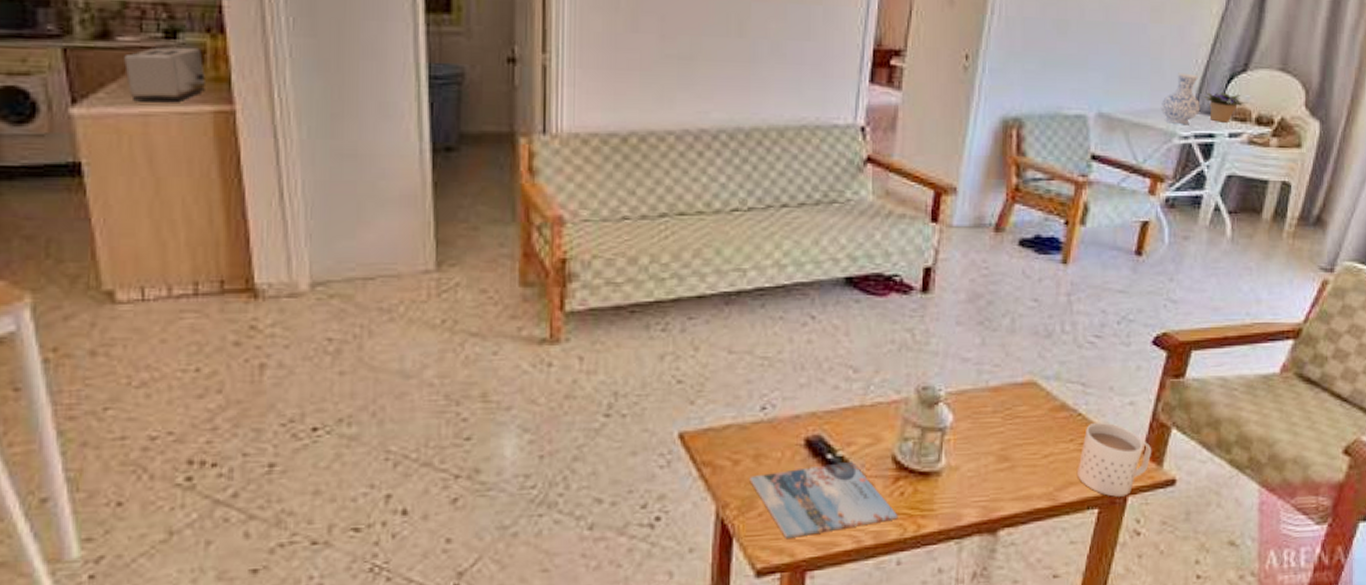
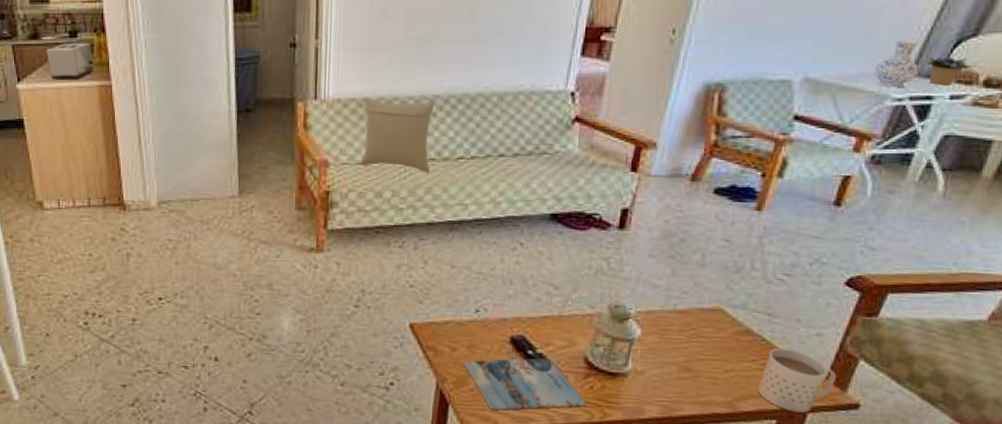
pillow: none [607,131,701,230] -> present [360,97,435,173]

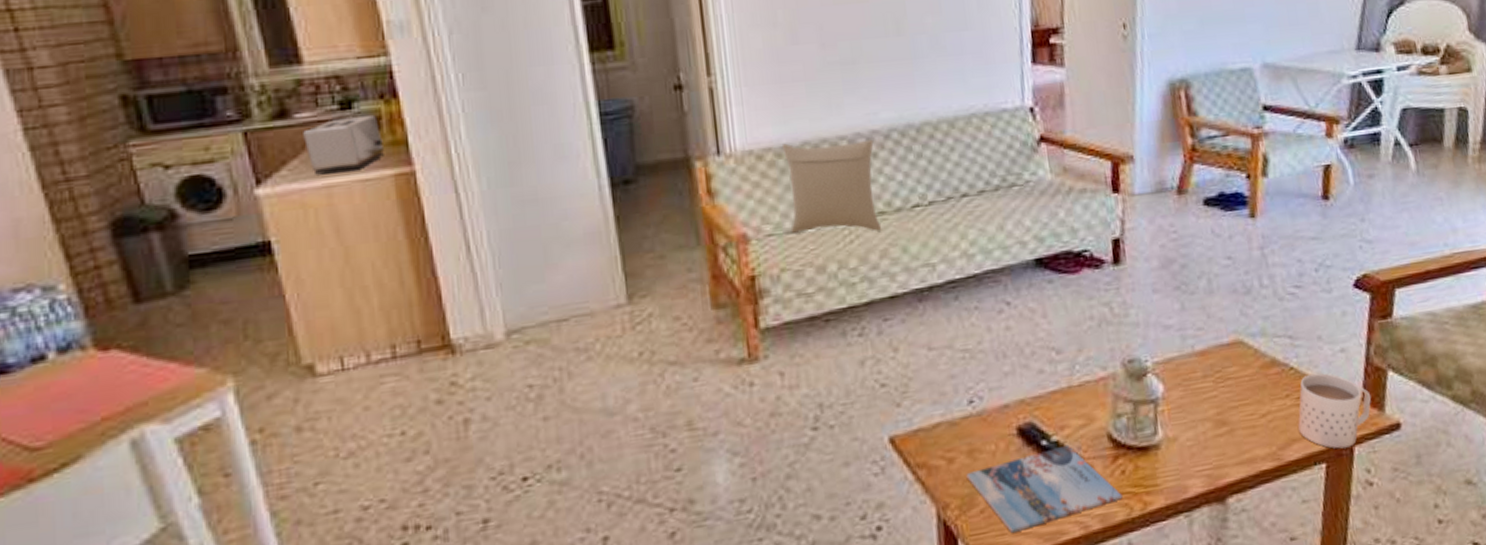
vase: present [873,39,920,88] -> none [1324,13,1365,65]
potted flower: present [922,57,977,85] -> none [1363,28,1412,57]

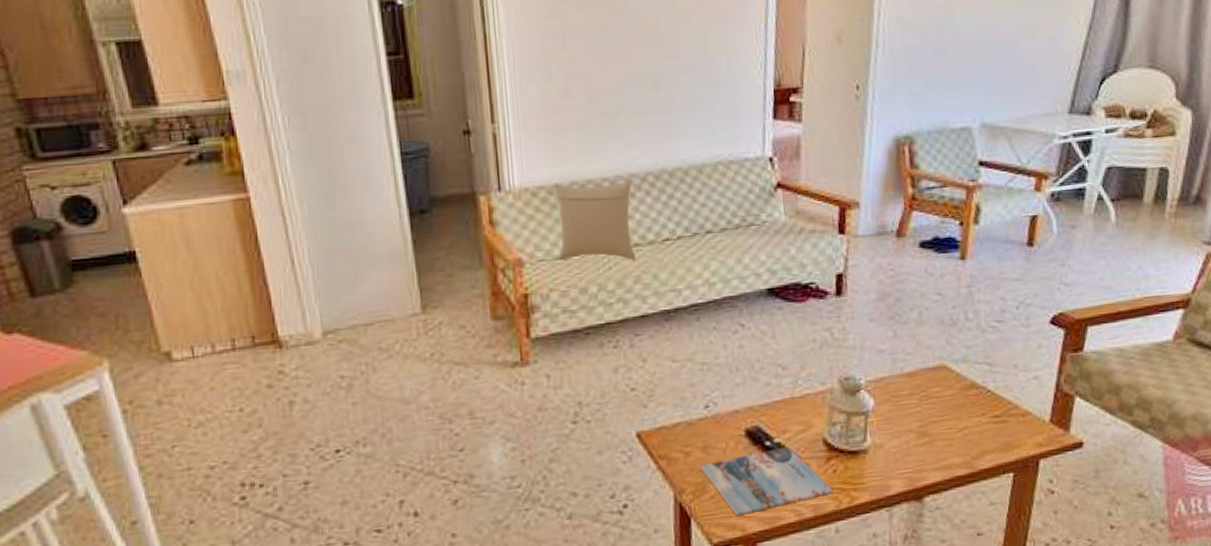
toaster: present [303,116,384,175] -> none [160,150,225,198]
mug: present [1297,373,1371,449] -> none [990,396,1059,462]

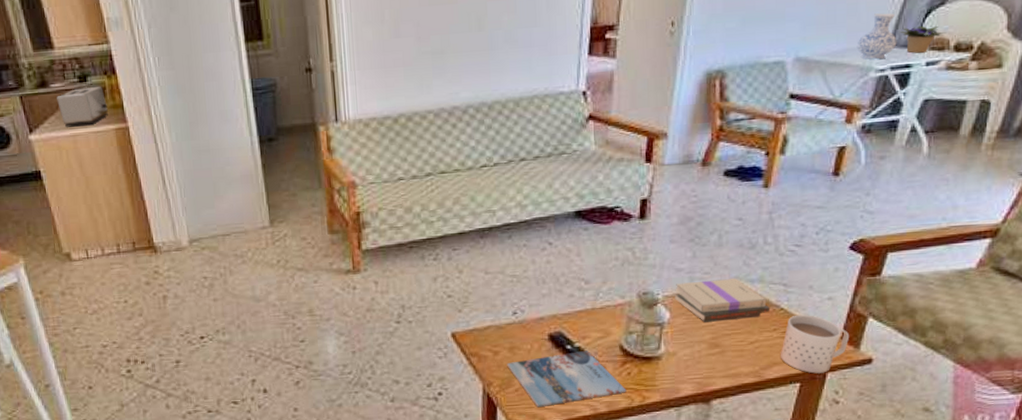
toaster: none [160,150,225,198] -> present [57,87,108,127]
pillow: present [553,181,637,260] -> none [383,113,456,184]
books: none [877,359,977,409] -> present [675,279,771,322]
mug: none [990,396,1059,462] -> present [780,314,850,374]
vase: none [1039,79,1077,127] -> present [857,13,897,60]
potted flower: none [1077,94,1122,121] -> present [898,26,947,53]

